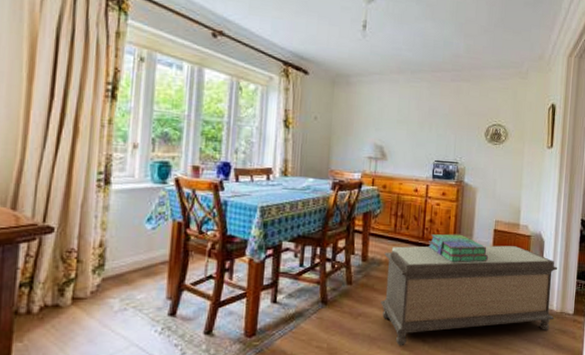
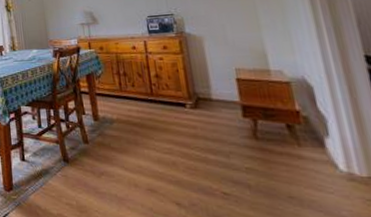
bench: present [381,245,557,347] -> none [114,95,361,209]
stack of books: present [428,234,489,263] -> none [159,87,238,119]

